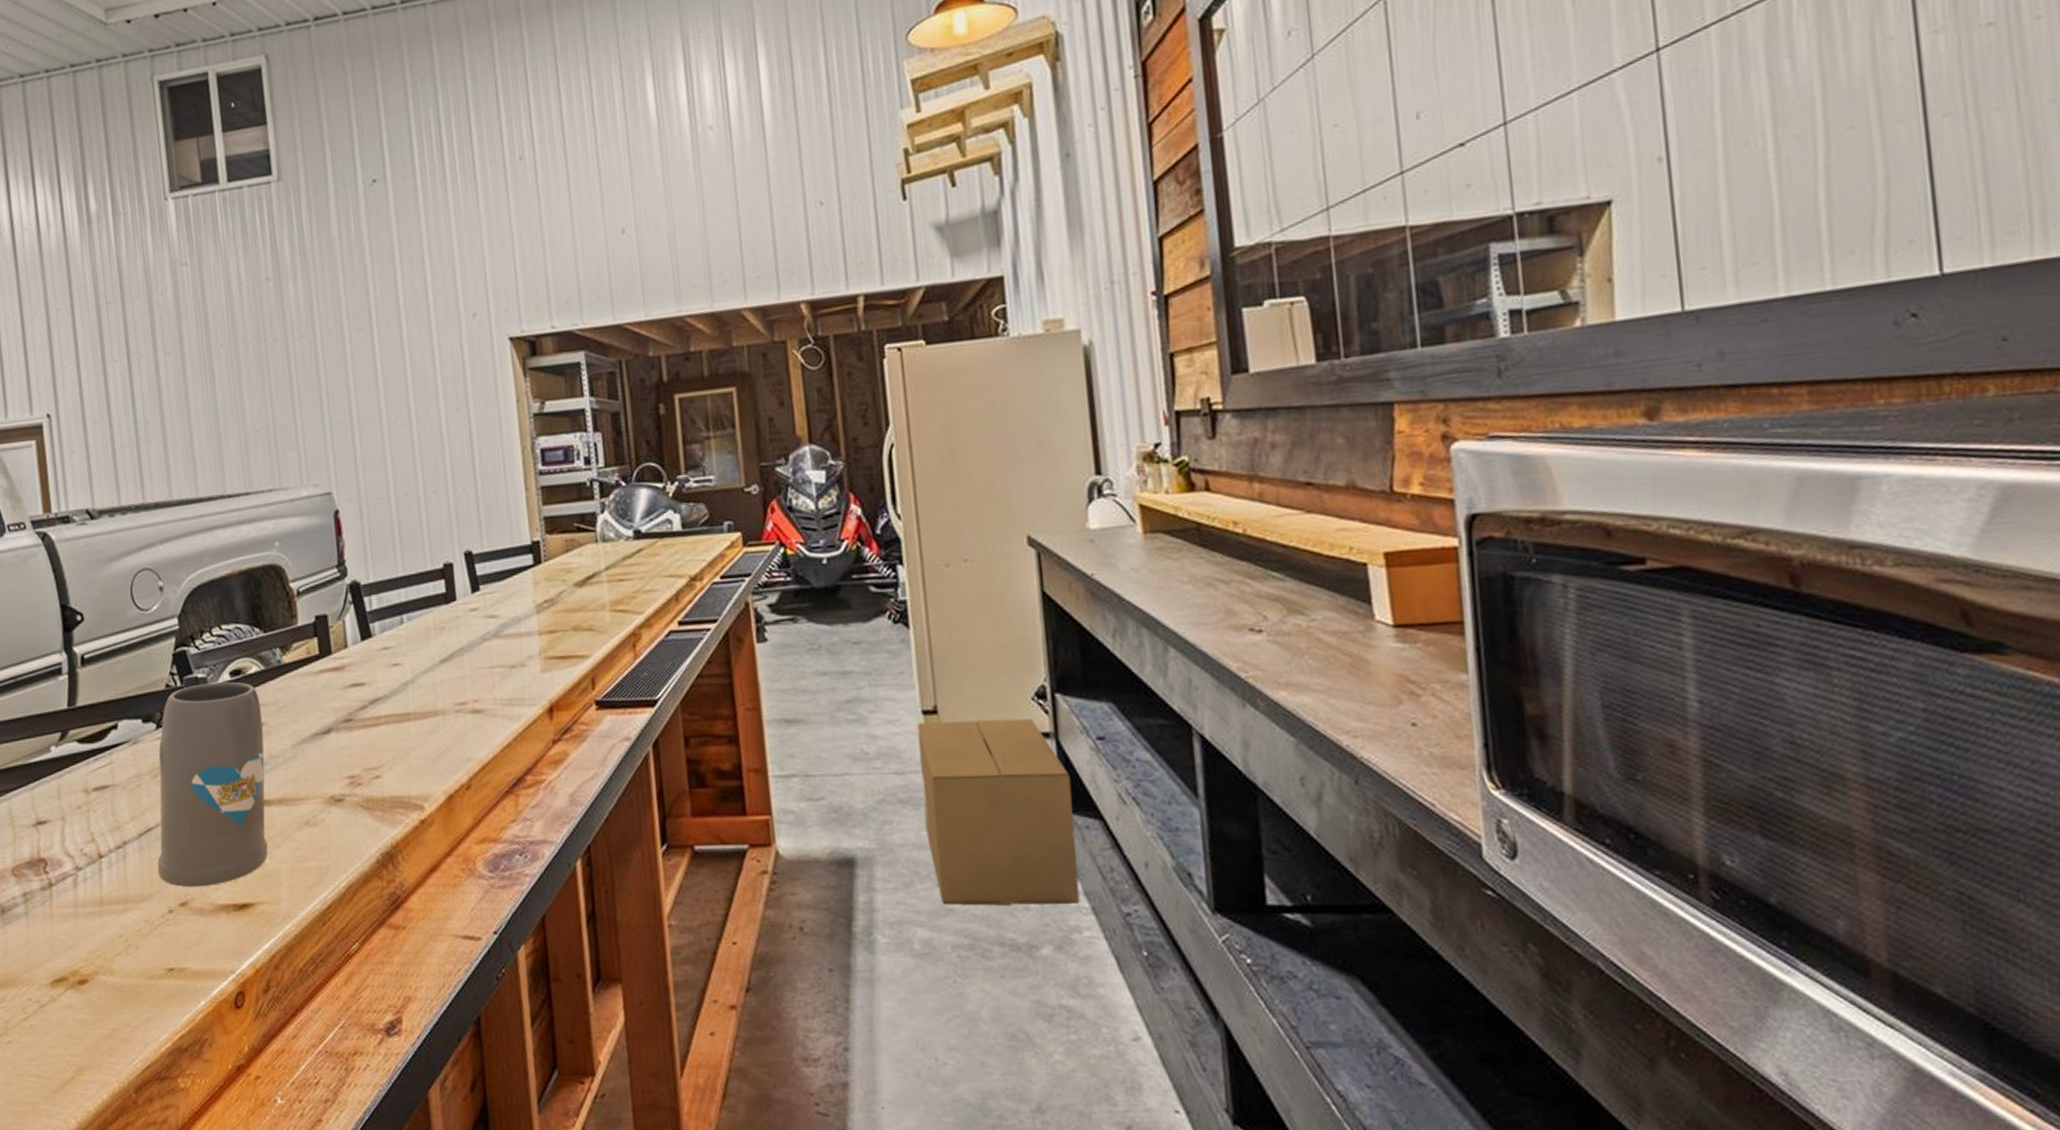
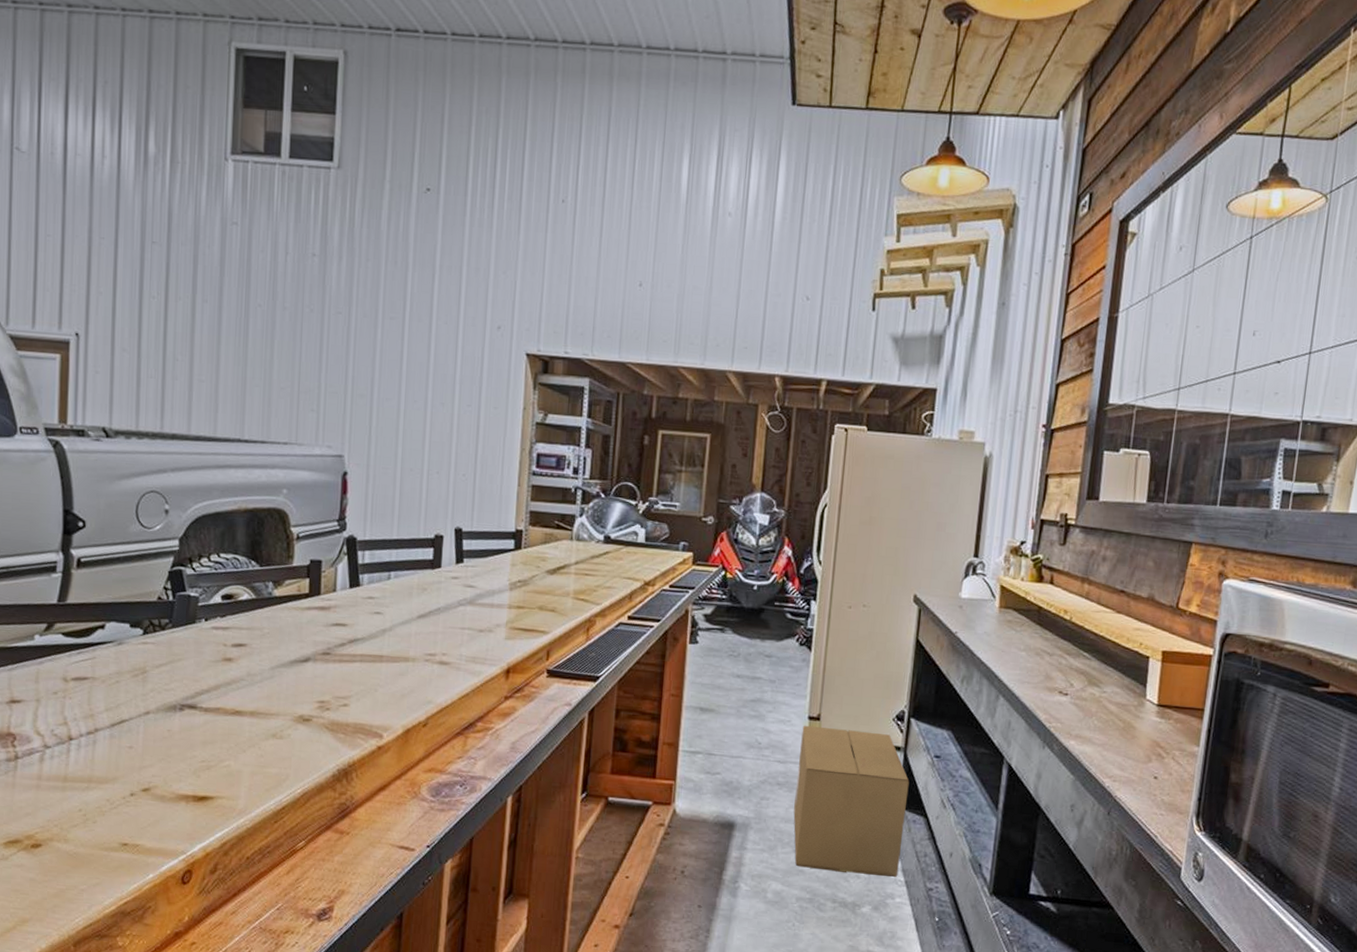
beer mug: present [157,681,268,888] -> none [125,601,247,777]

